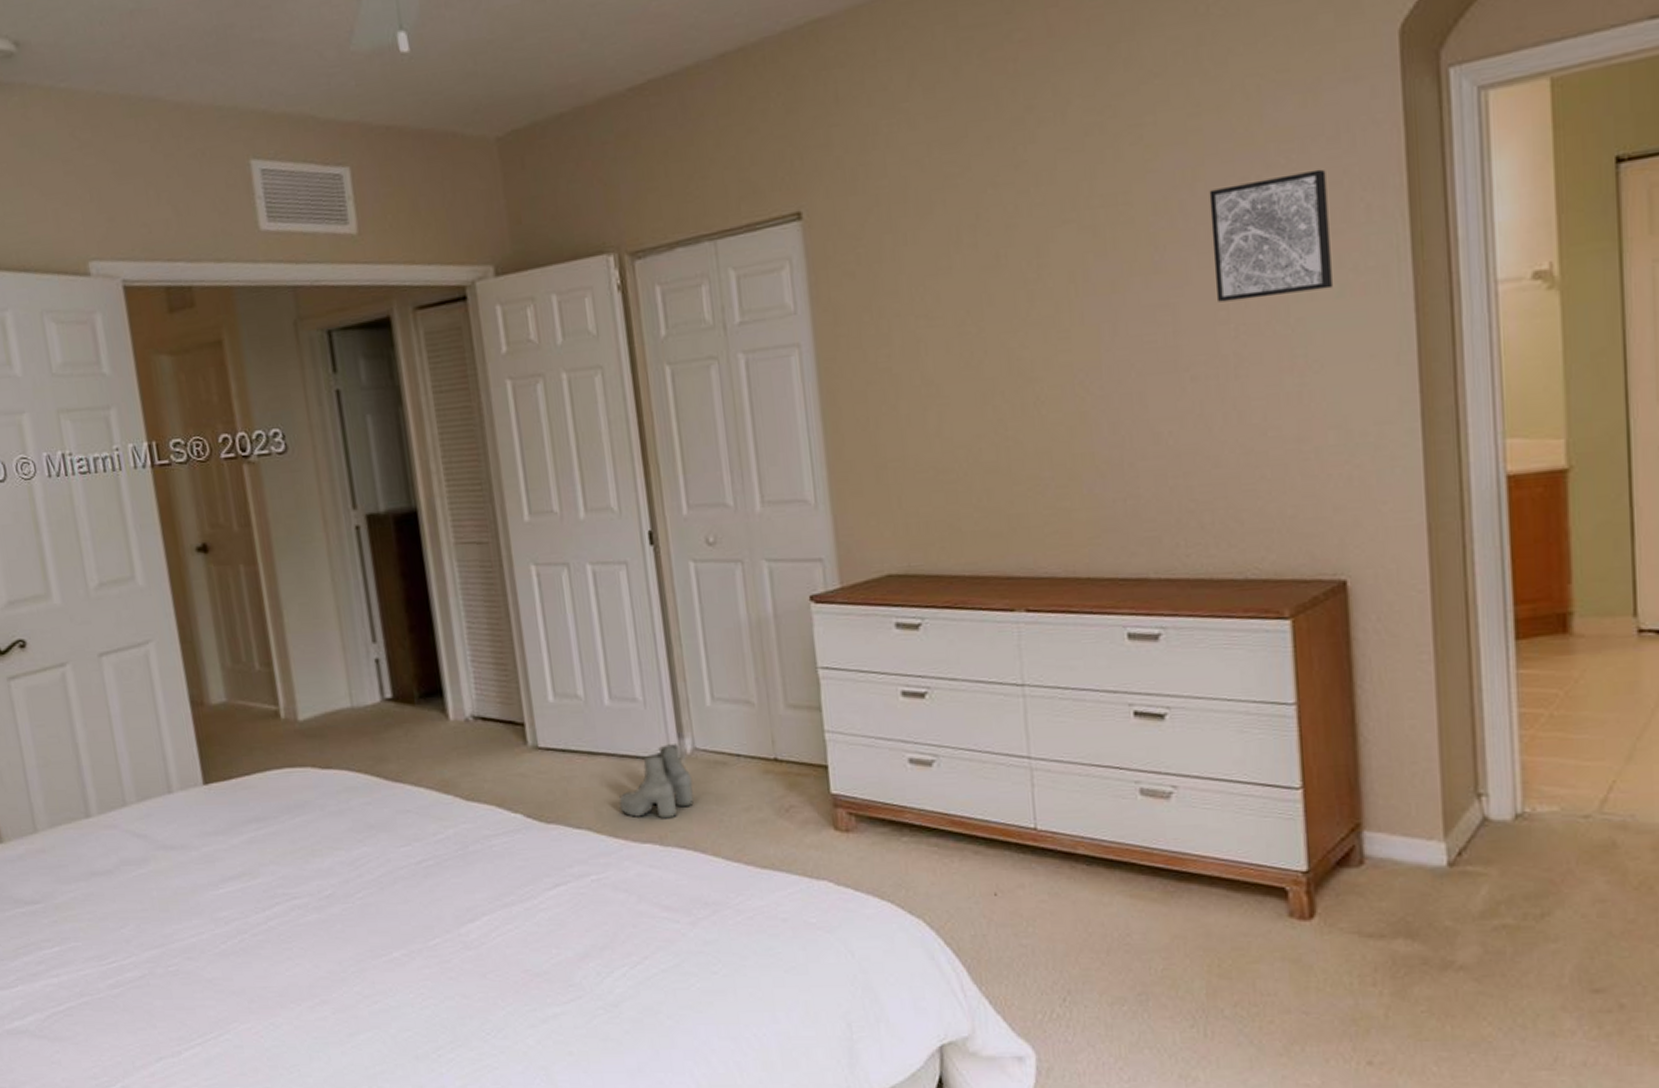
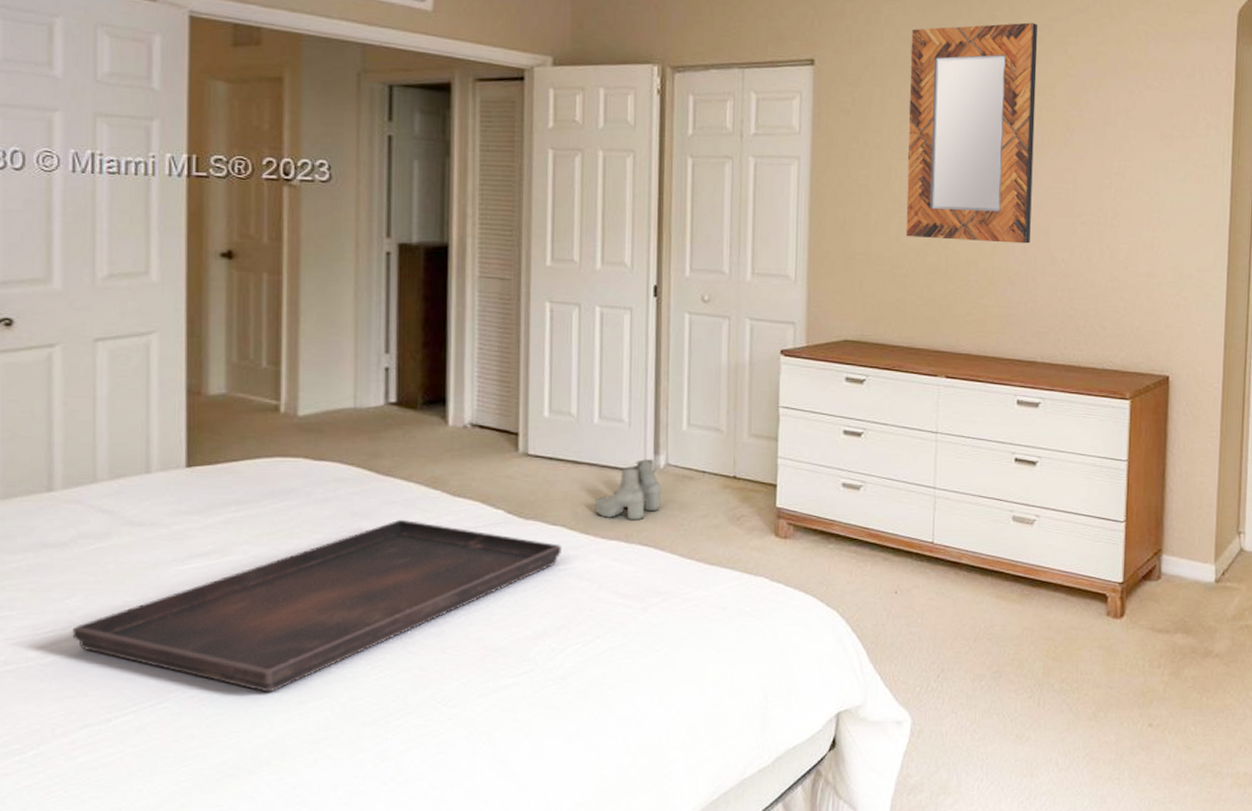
serving tray: none [132,829,592,1024] -> present [72,519,563,693]
home mirror: none [922,105,1120,430] -> present [905,22,1038,244]
wall art: present [1209,169,1332,302] -> none [1104,94,1184,175]

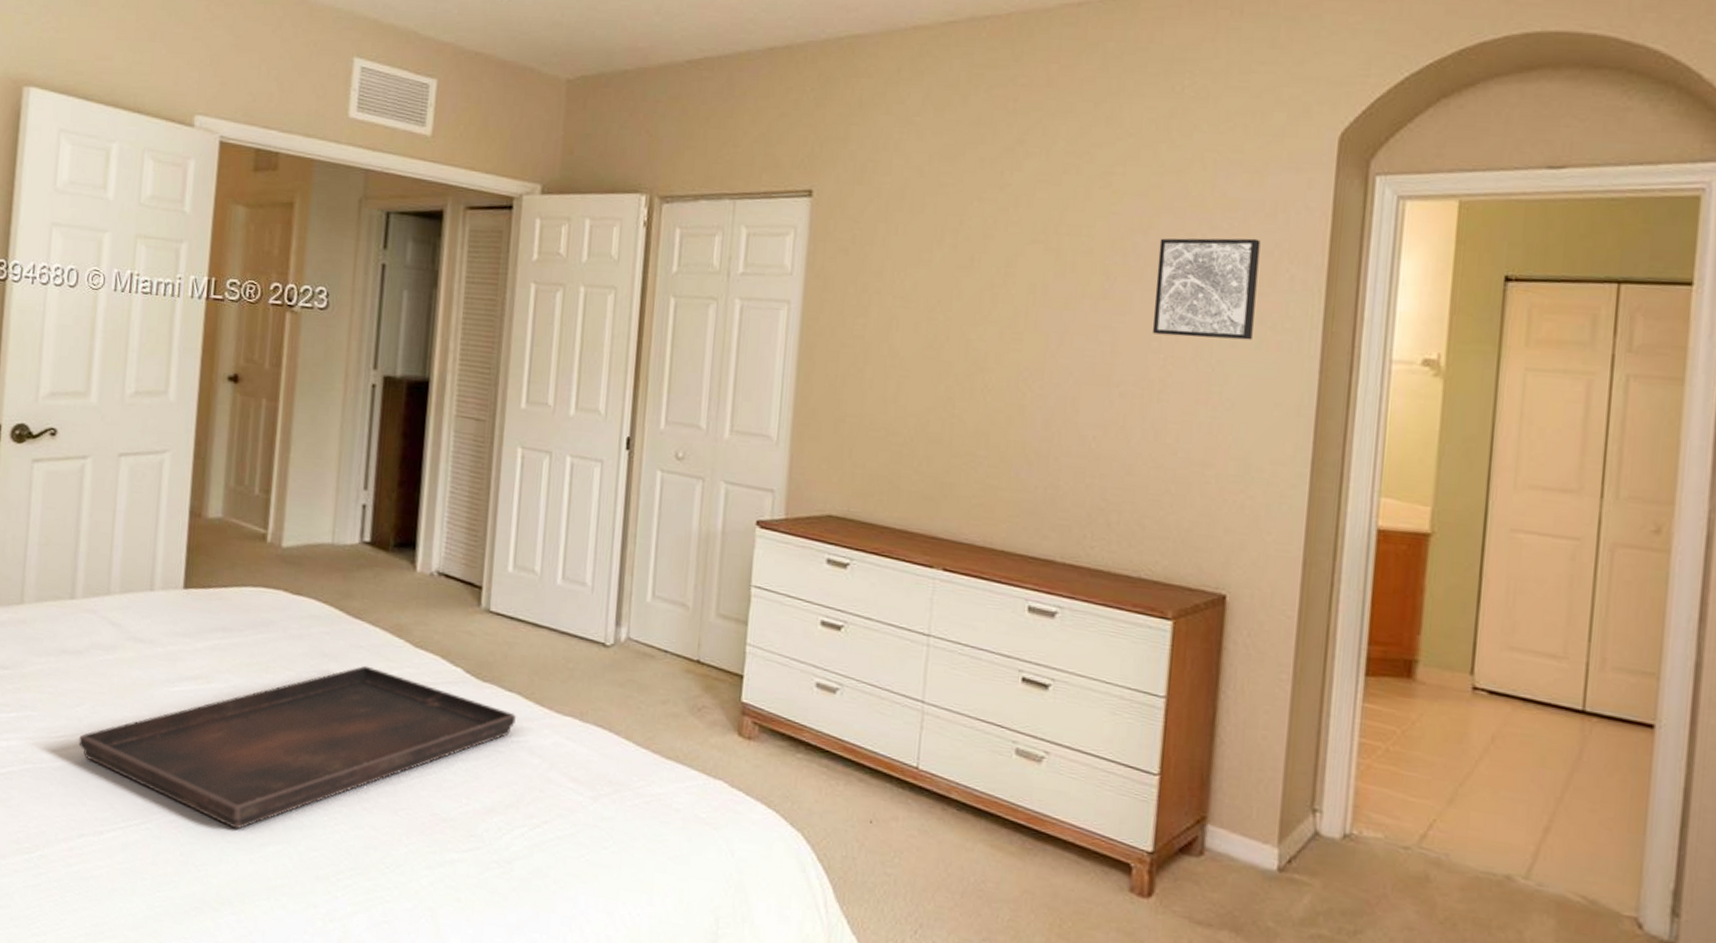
boots: present [594,459,662,521] -> none [550,629,621,698]
home mirror: present [905,22,1038,244] -> none [905,148,1076,416]
wall art: none [1104,94,1184,175] -> present [1152,238,1261,340]

